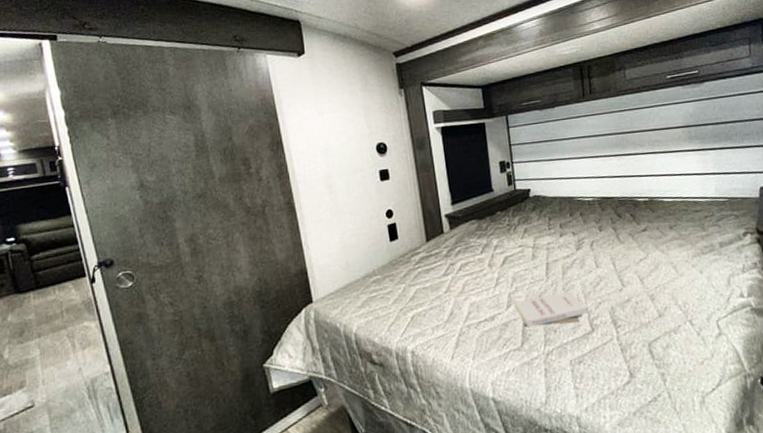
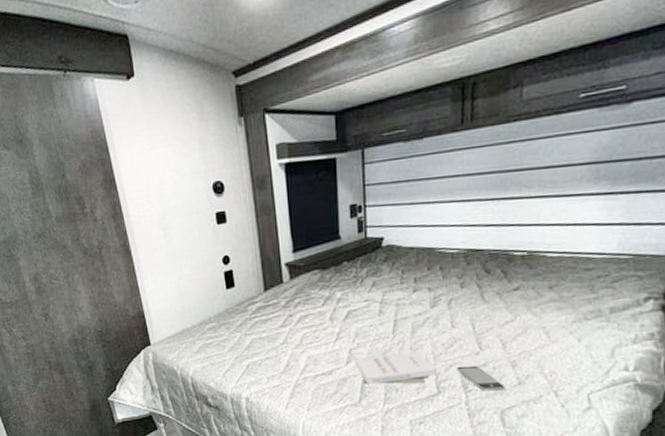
smartphone: none [605,301,649,326] -> present [457,365,505,391]

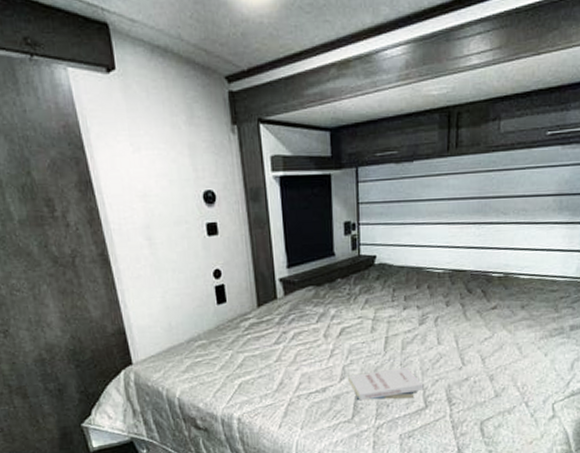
smartphone: present [457,365,505,391] -> none [442,380,484,404]

